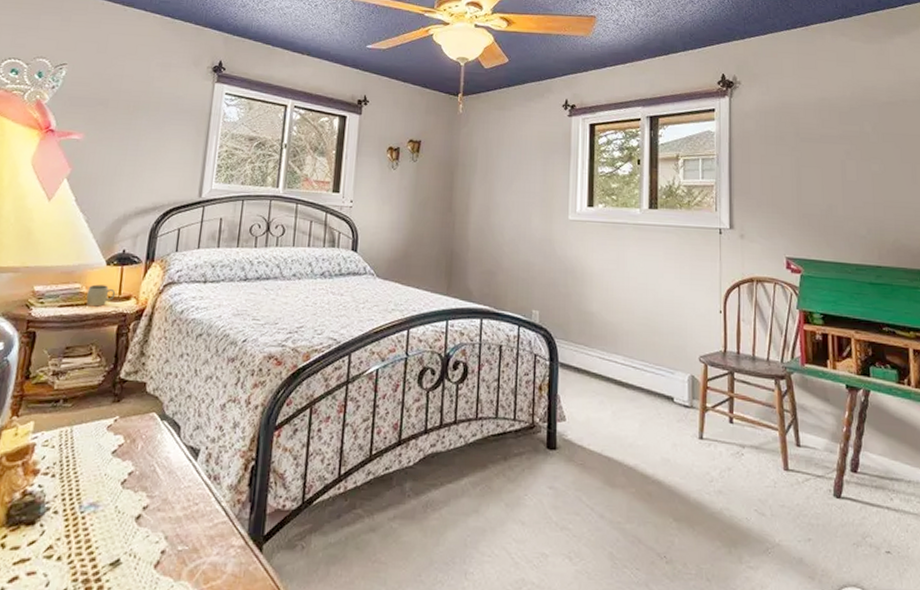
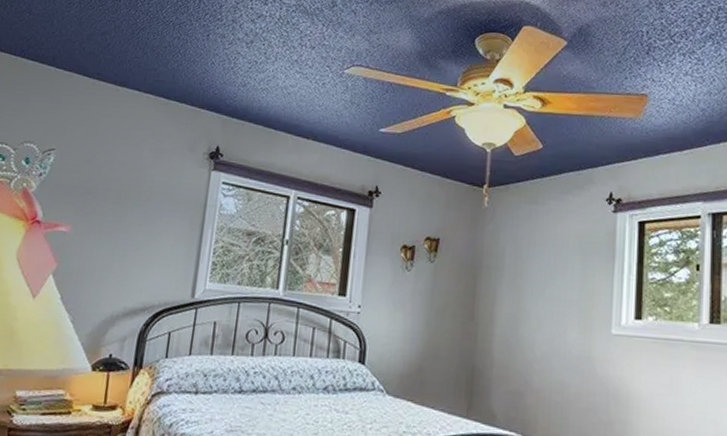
mug: present [85,284,116,307] -> none [69,391,101,417]

